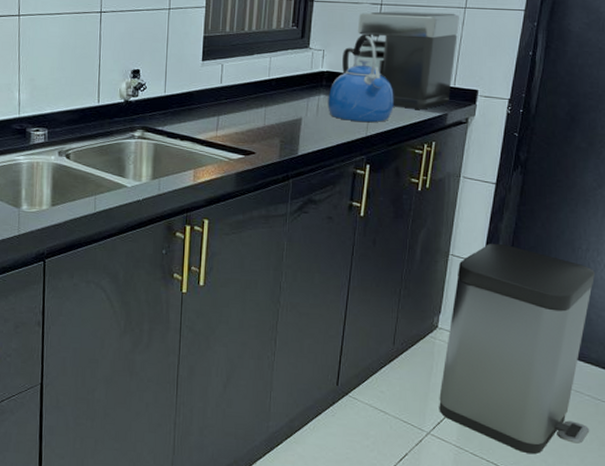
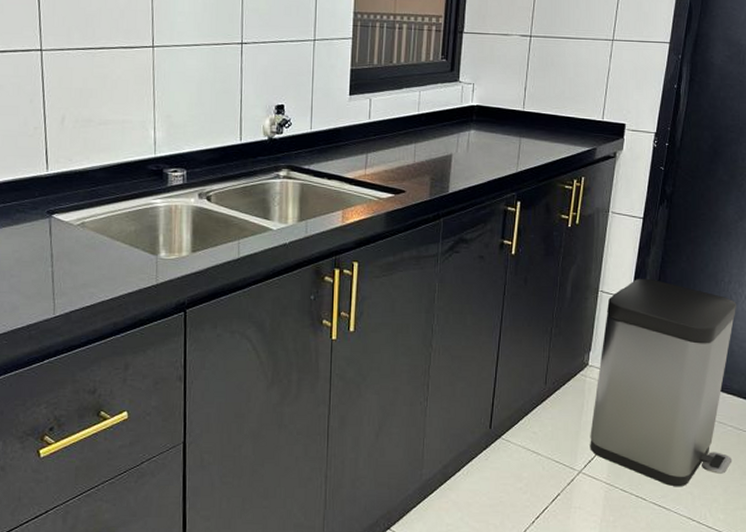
kettle: present [328,33,394,122] -> none [478,66,544,158]
coffee maker: present [342,11,459,110] -> none [492,43,607,144]

